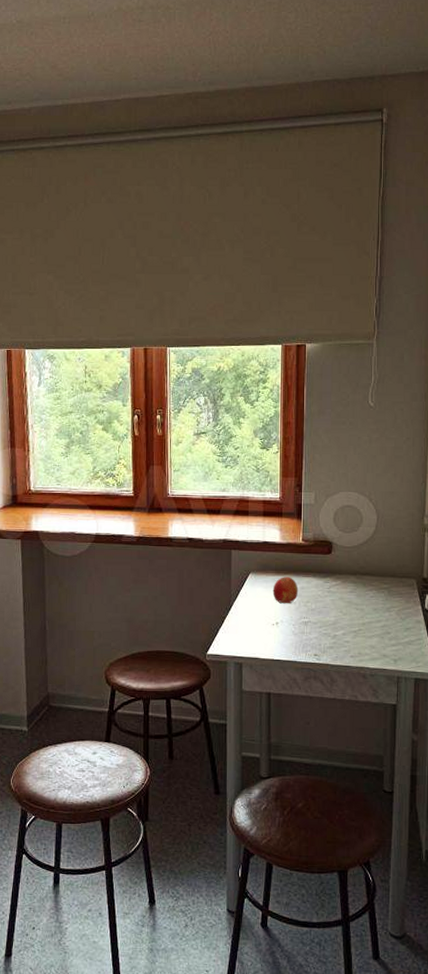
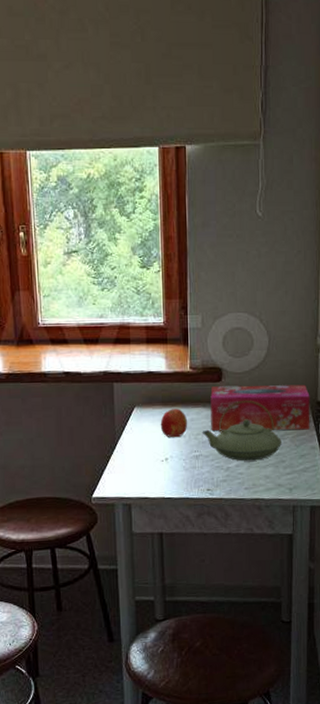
teapot: none [311,572,388,631] -> present [202,400,283,461]
tissue box: none [320,558,416,604] -> present [210,384,310,431]

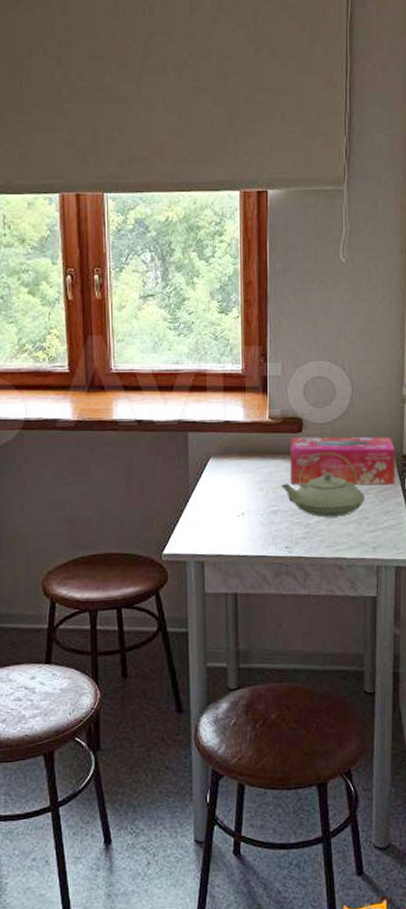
fruit: present [160,409,188,438] -> none [236,460,266,491]

